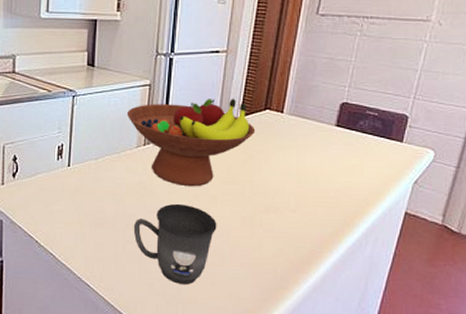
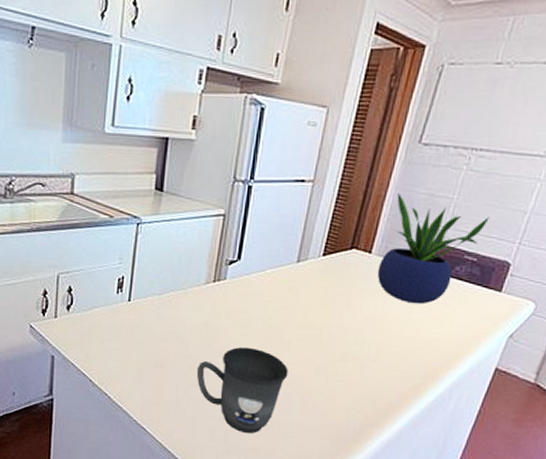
fruit bowl: present [126,99,256,187] -> none [196,234,339,330]
potted plant: none [290,58,385,157] -> present [377,192,490,305]

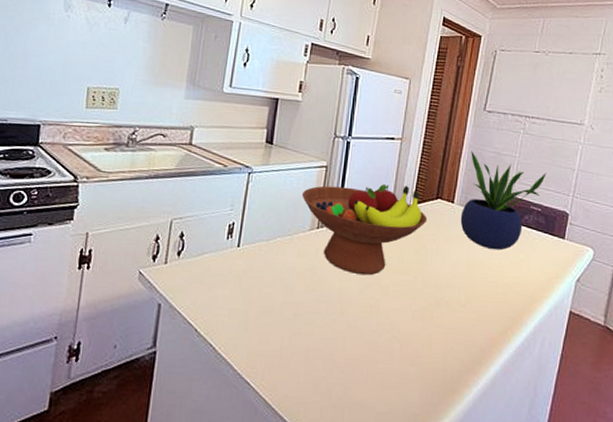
fruit bowl: none [196,234,339,330] -> present [301,184,427,275]
mug: present [196,347,289,433] -> none [301,293,388,385]

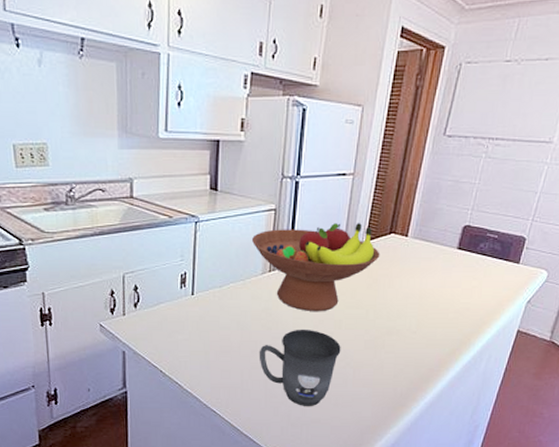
mug: none [301,293,388,385] -> present [259,330,341,406]
potted plant: present [460,150,546,251] -> none [413,180,506,279]

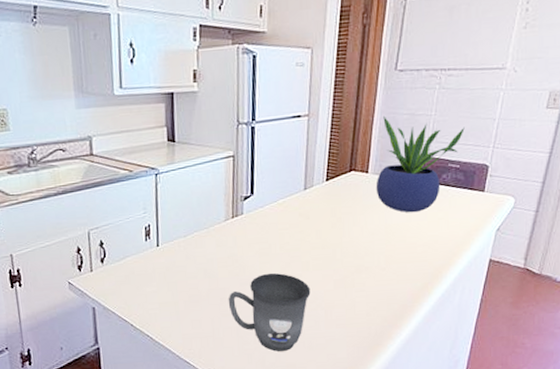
fruit bowl: present [251,223,380,312] -> none [212,163,342,255]
potted plant: none [413,180,506,279] -> present [375,115,465,213]

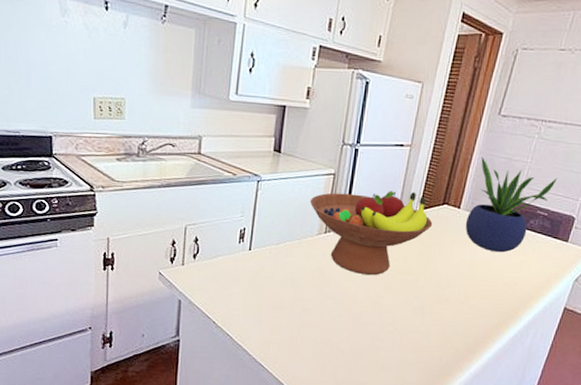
fruit bowl: none [212,163,342,255] -> present [309,191,433,276]
mug: present [228,273,311,352] -> none [309,291,390,368]

